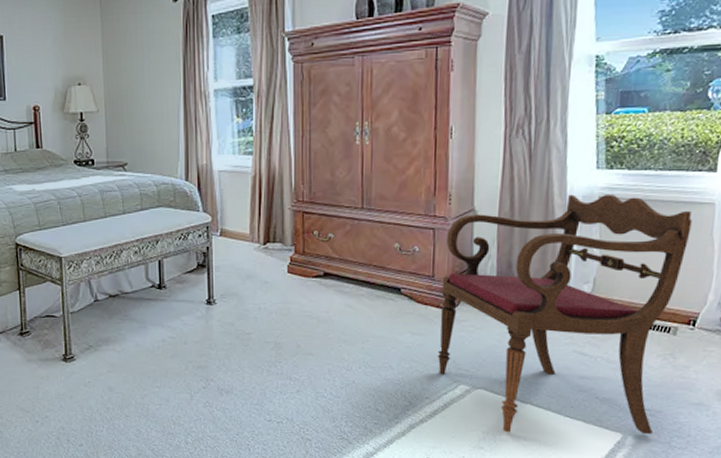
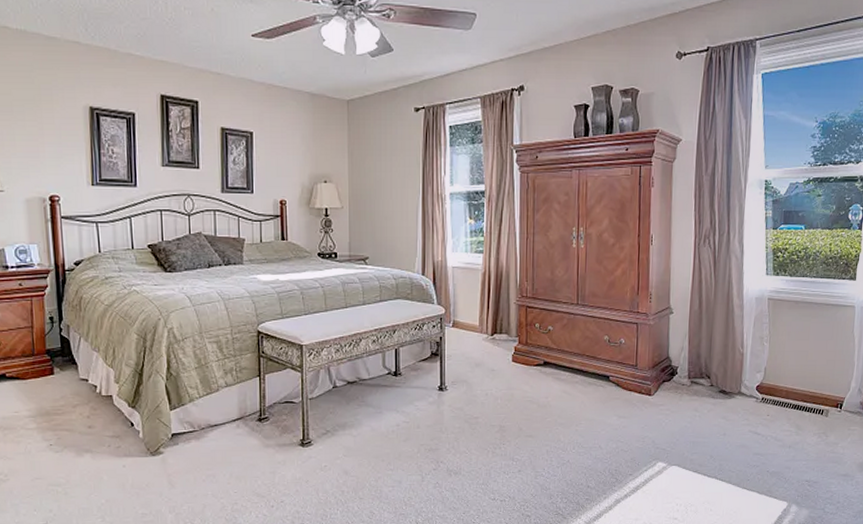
armchair: present [437,194,692,434] -> none [639,296,838,504]

